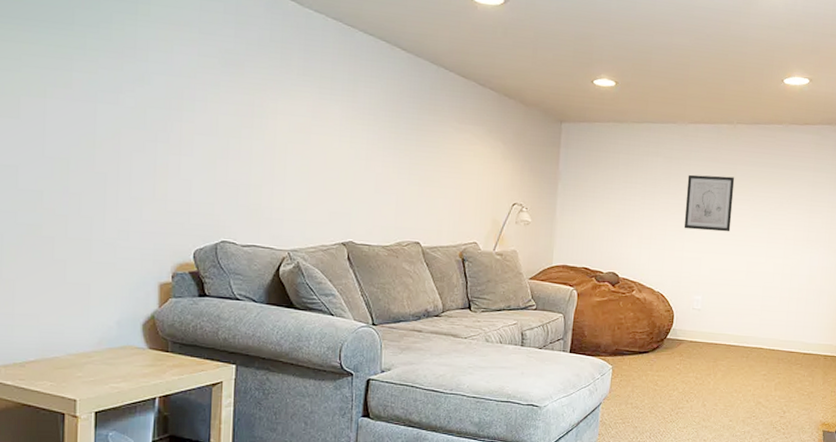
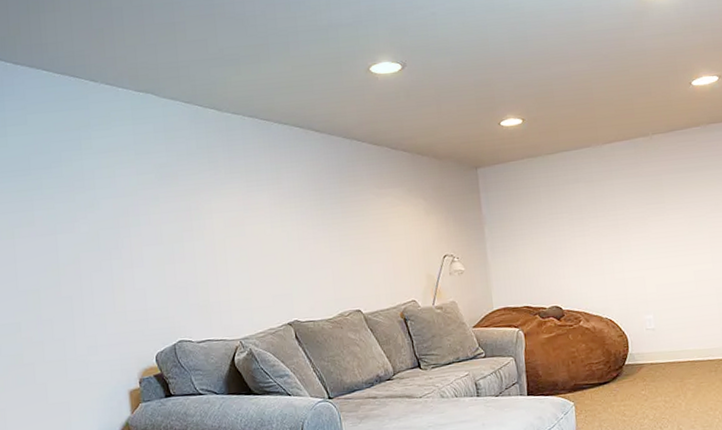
wall art: present [683,174,735,232] -> none [613,188,669,249]

